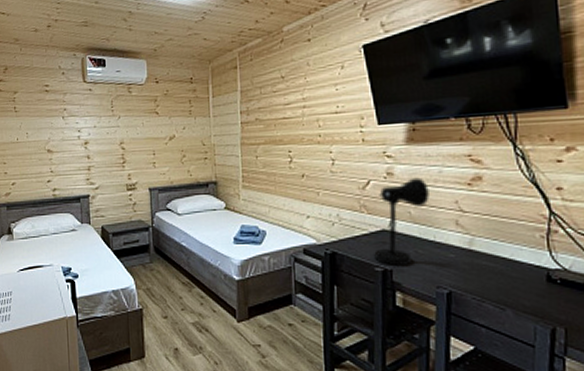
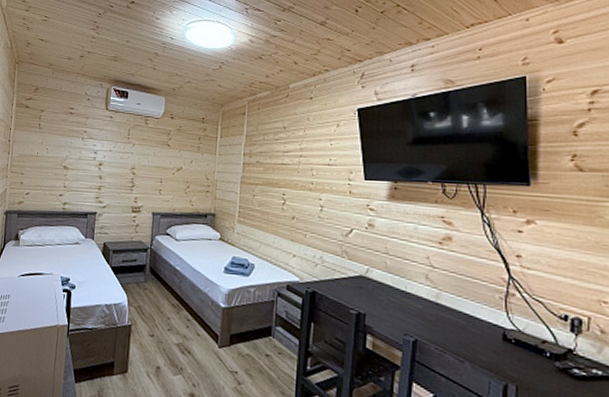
desk lamp: present [374,177,430,265] -> none [350,231,404,311]

